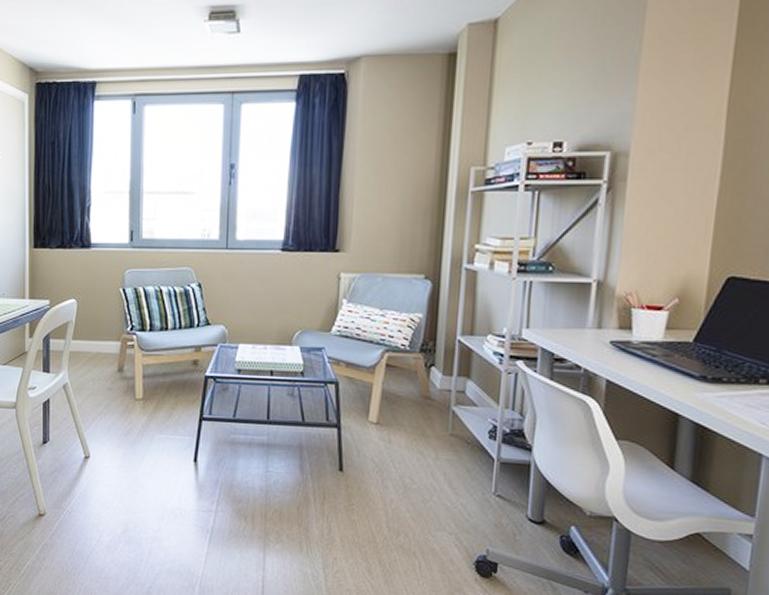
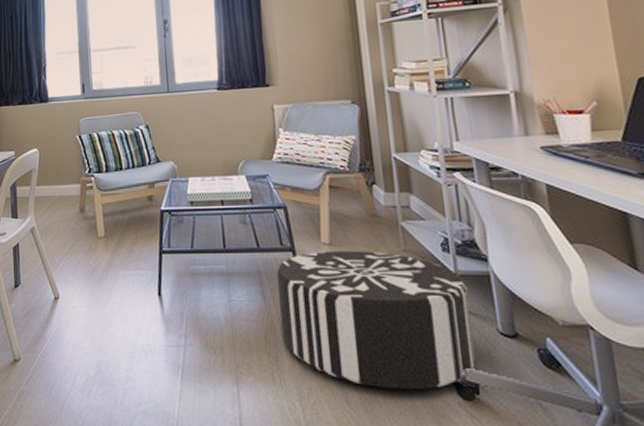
pouf: none [314,429,506,566] -> present [276,251,476,391]

